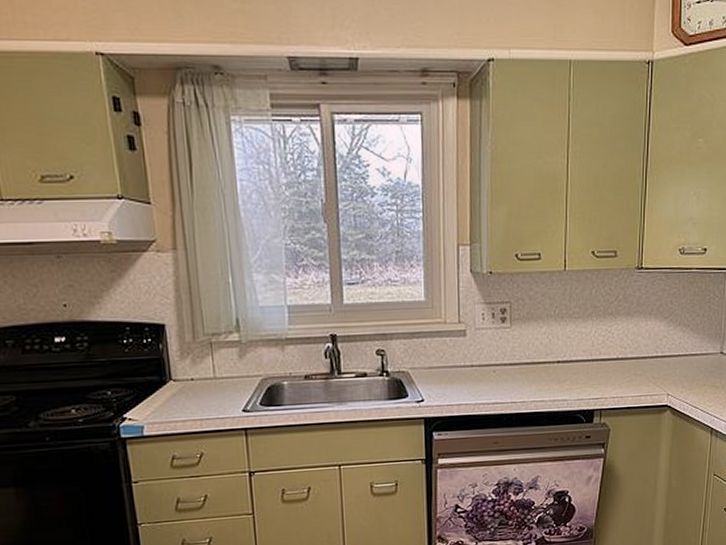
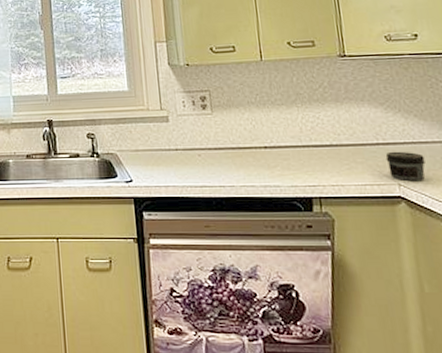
jar: none [661,363,692,391] -> present [385,151,426,182]

